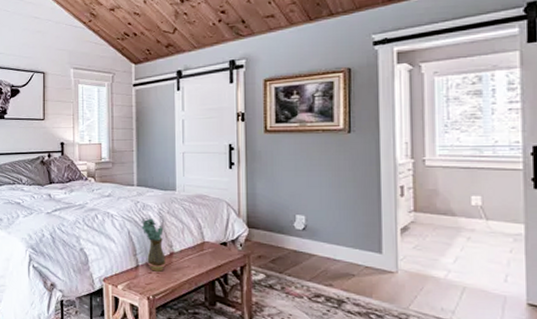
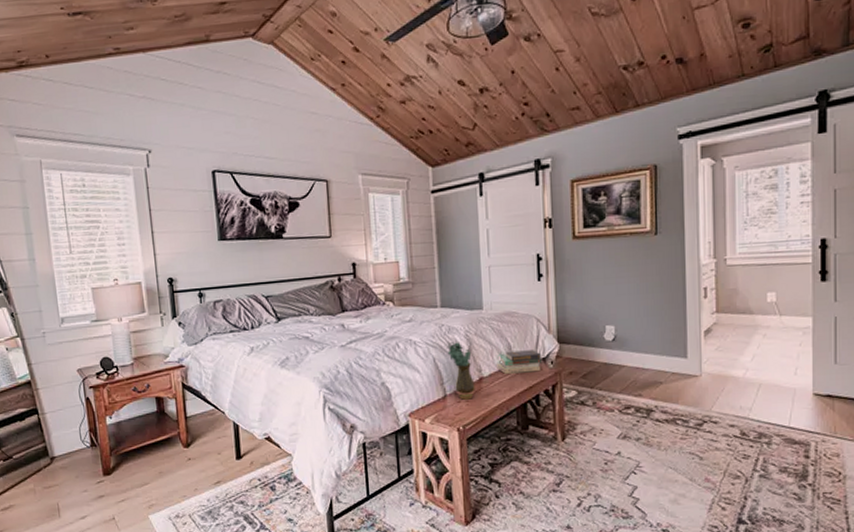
books: none [187,231,232,253] -> present [496,350,543,374]

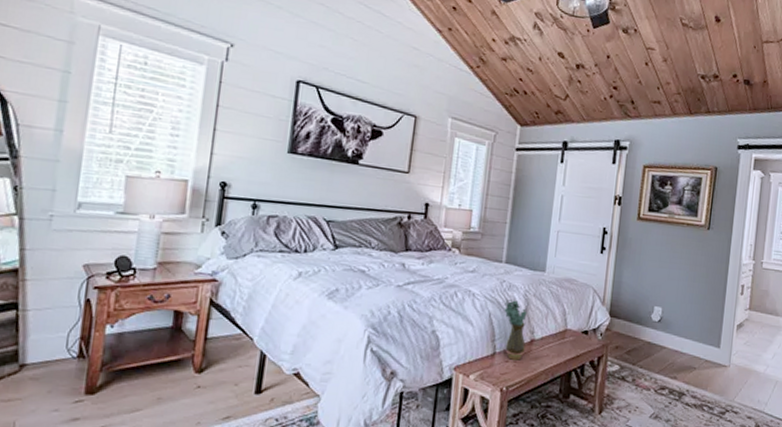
books: present [496,350,543,374] -> none [549,317,593,342]

